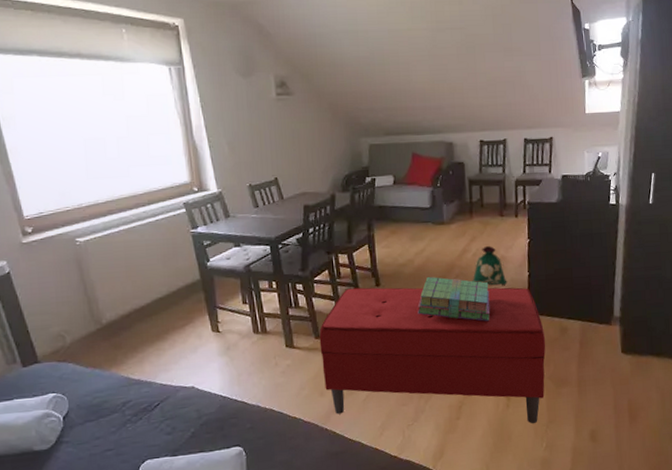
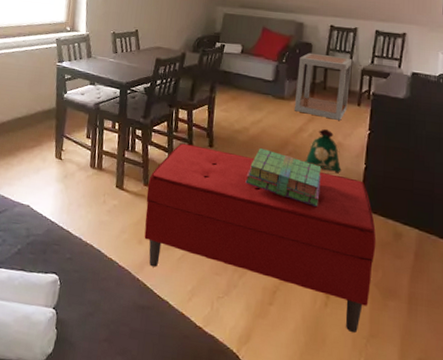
side table: none [453,171,506,235] -> present [294,52,353,120]

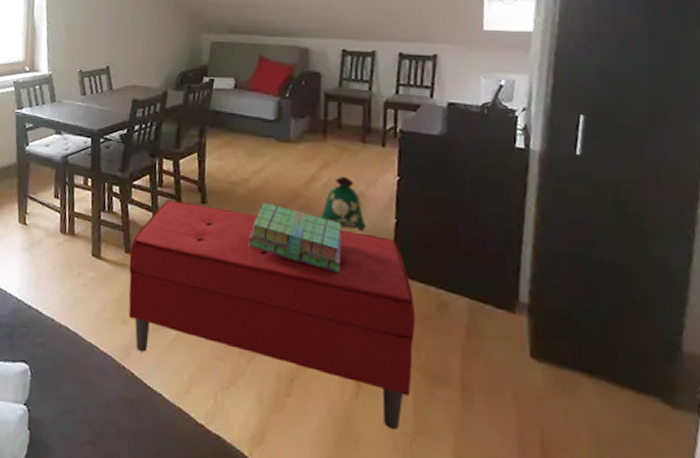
side table: present [294,52,353,120] -> none [302,84,372,165]

